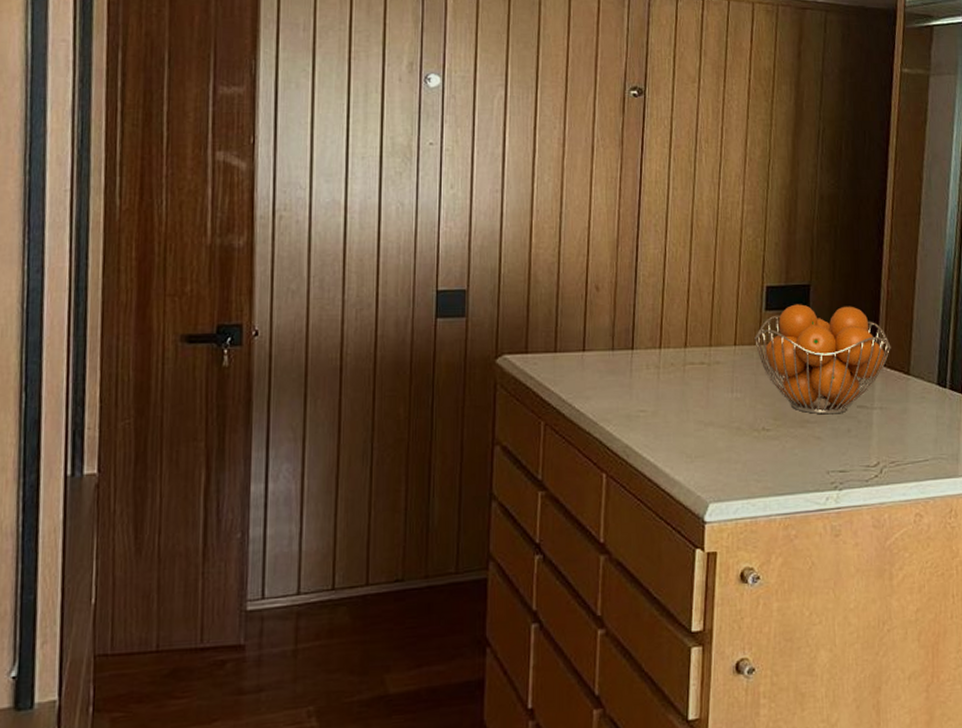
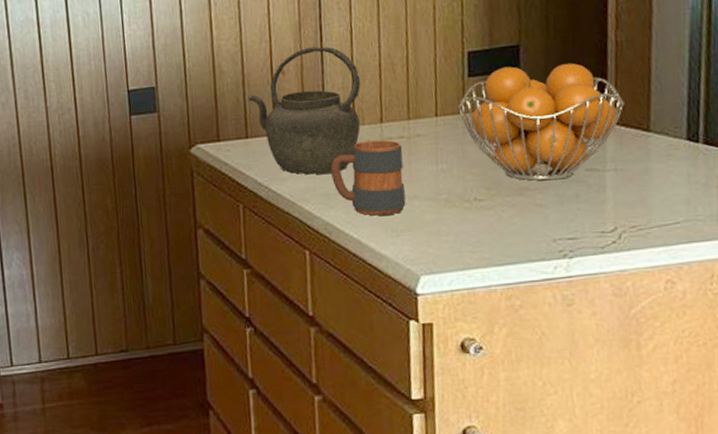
kettle: none [560,266,670,395] -> present [247,46,361,175]
mug: none [634,364,703,440] -> present [330,140,406,216]

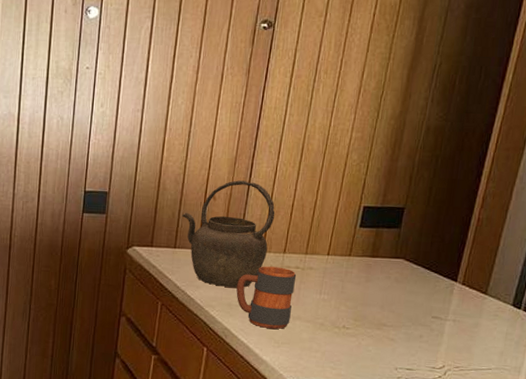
fruit basket: present [458,63,625,181] -> none [346,224,473,322]

